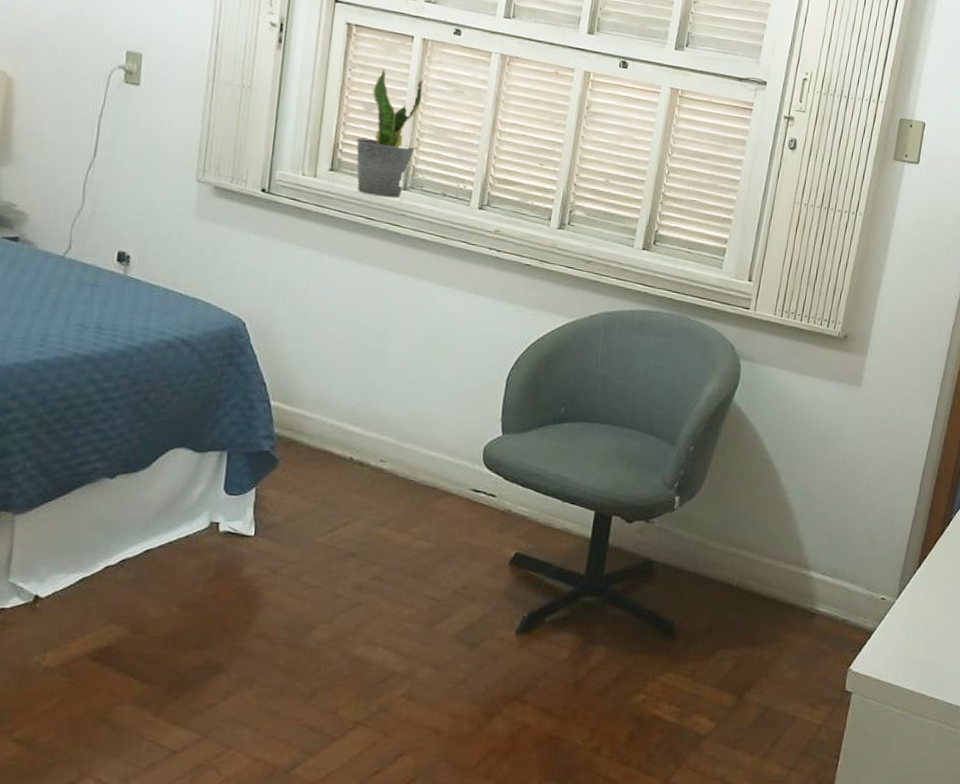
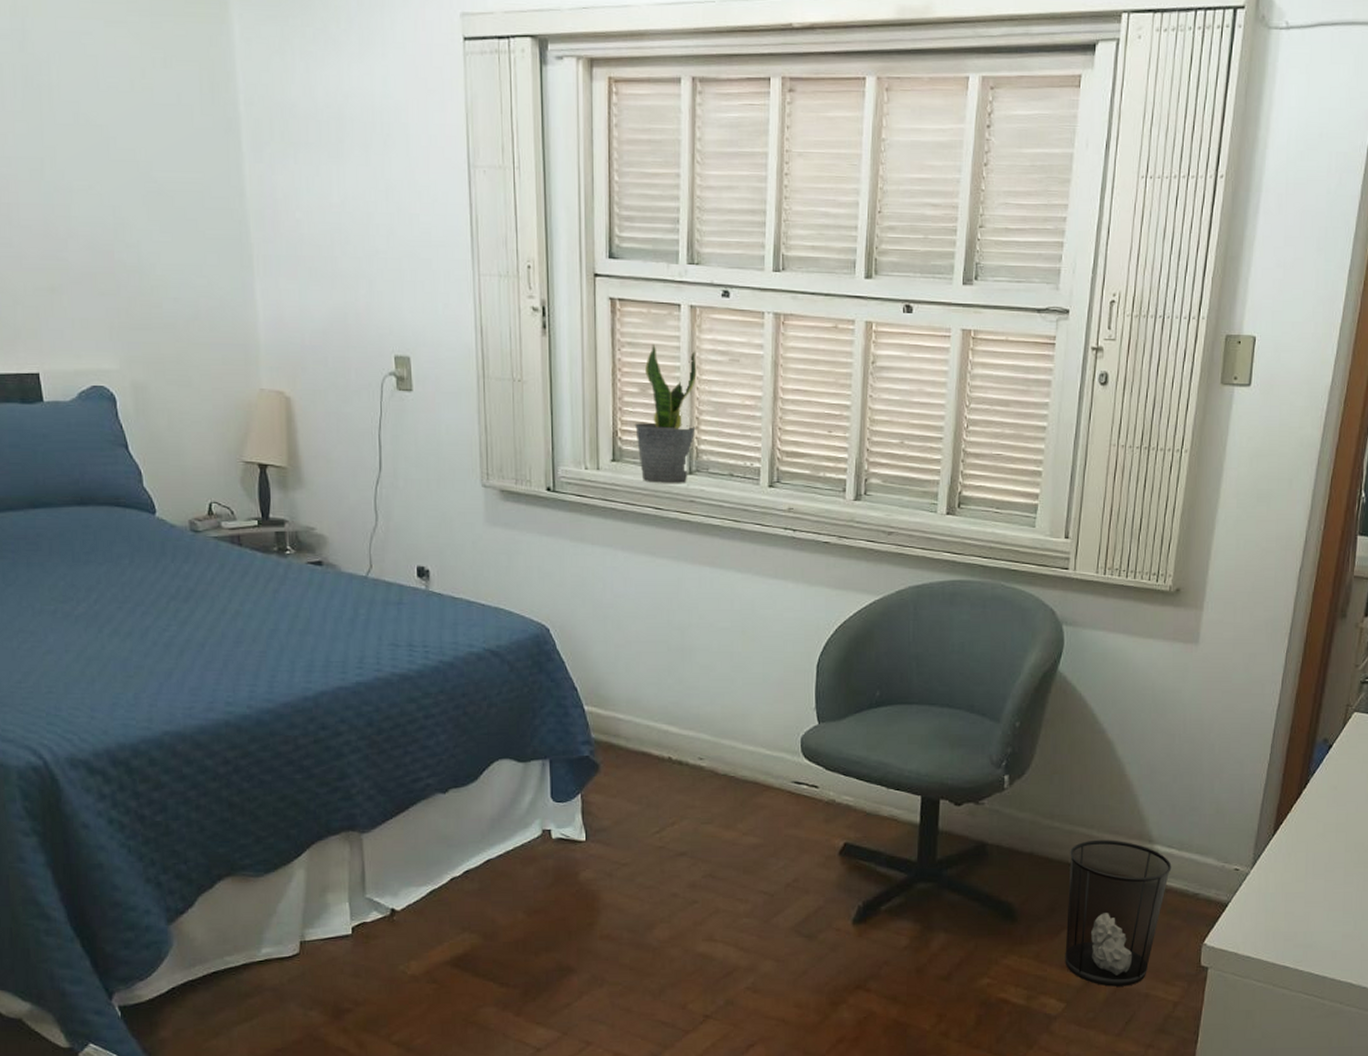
waste bin: none [718,563,825,708] -> present [1065,839,1172,987]

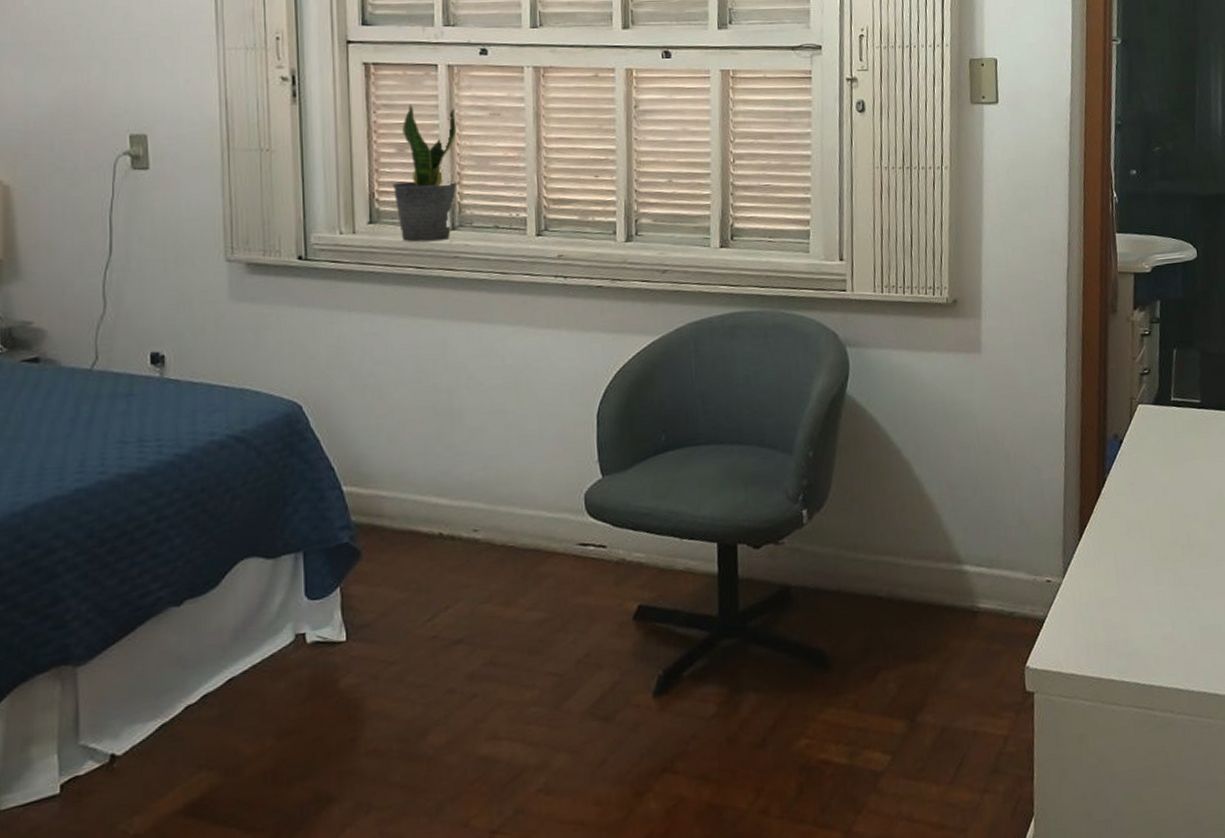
waste bin: present [1065,839,1172,987] -> none [878,565,984,729]

